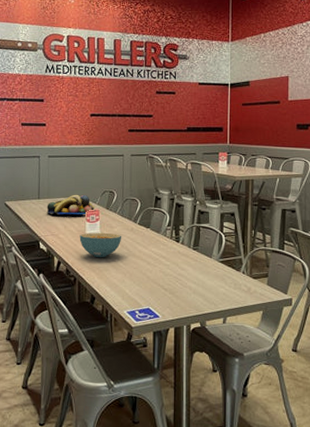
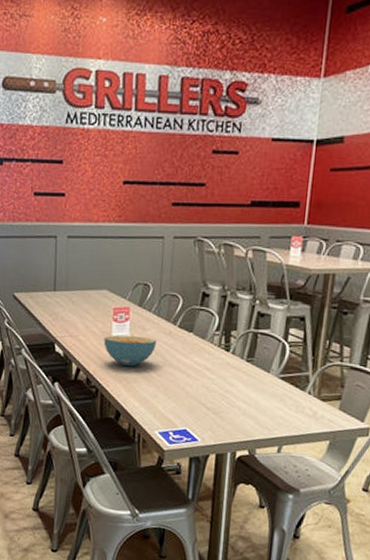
fruit bowl: present [46,194,97,215] -> none [64,286,126,313]

